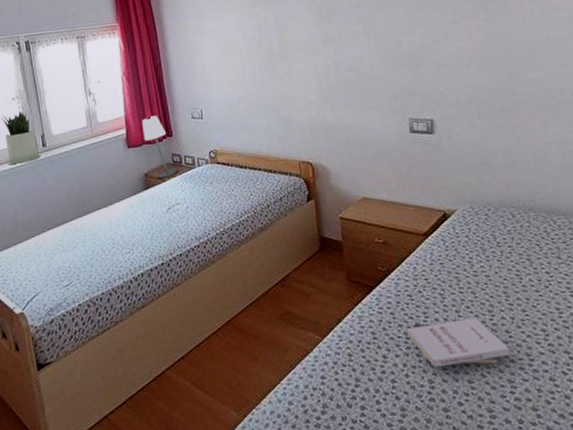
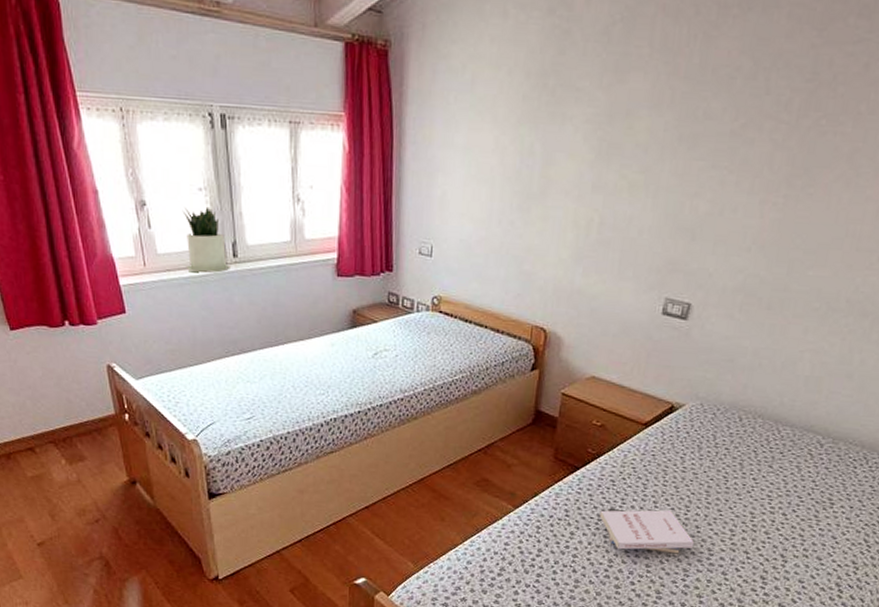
table lamp: present [142,114,178,180] -> none [357,241,392,320]

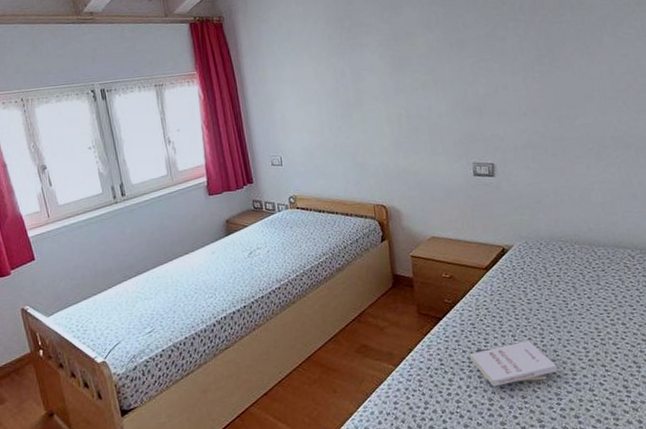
planter: present [182,206,230,274] -> none [76,160,120,215]

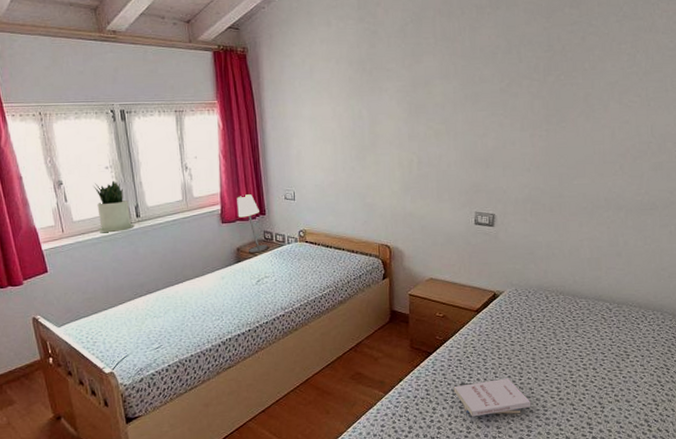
planter: none [76,160,120,215] -> present [93,180,135,233]
table lamp: none [222,162,258,226] -> present [237,193,268,255]

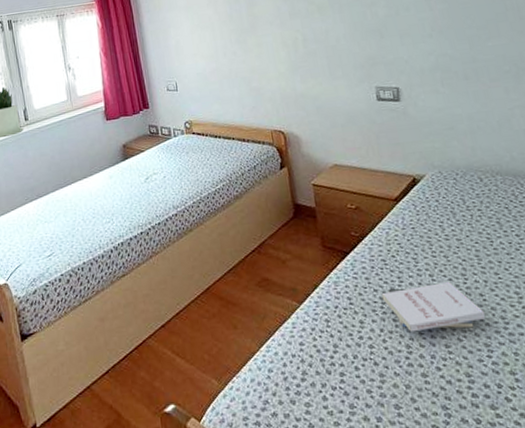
table lamp: present [237,193,268,255] -> none [119,87,155,151]

